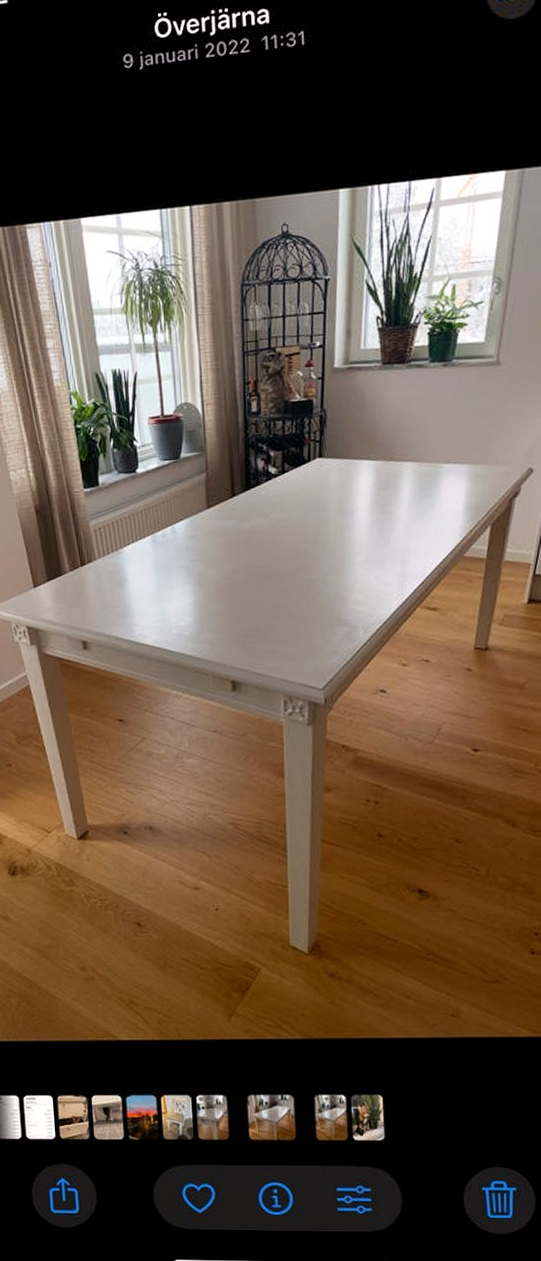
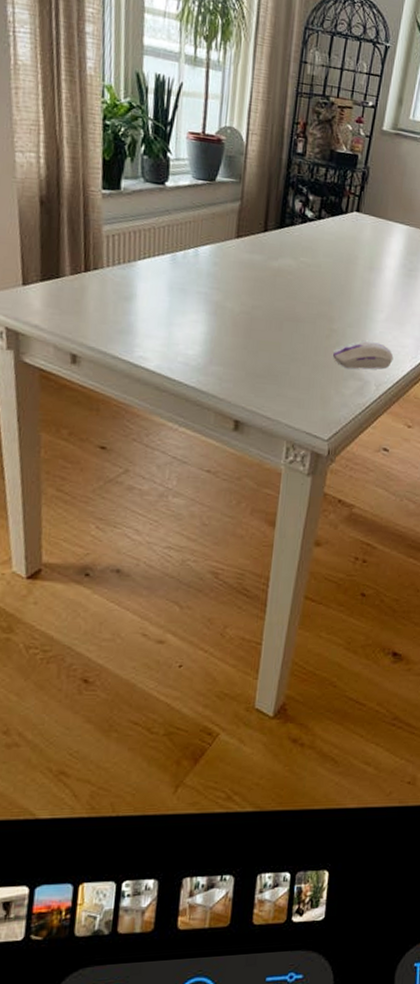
computer mouse: none [315,584,378,617] -> present [332,340,394,370]

